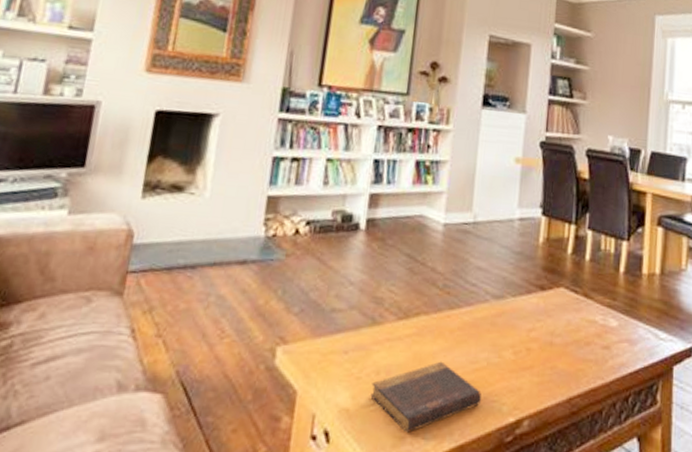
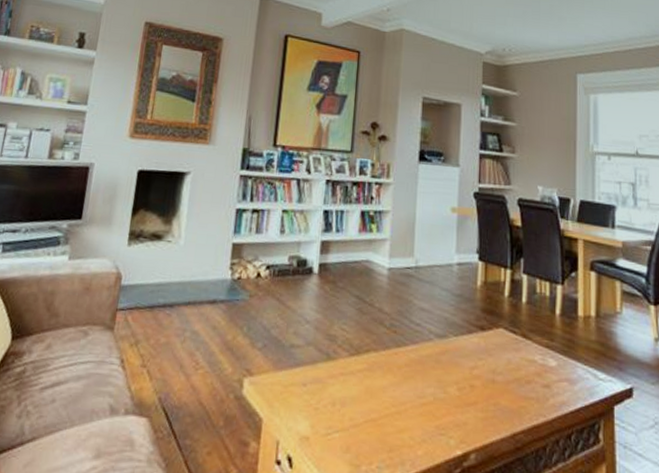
book: present [370,361,482,434] -> none [328,395,430,463]

